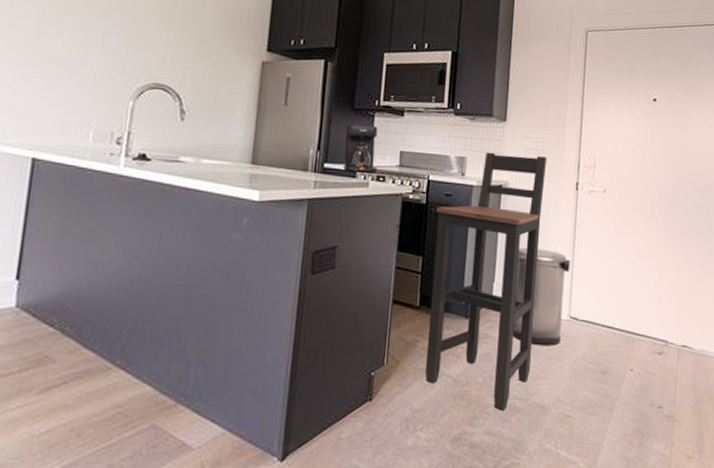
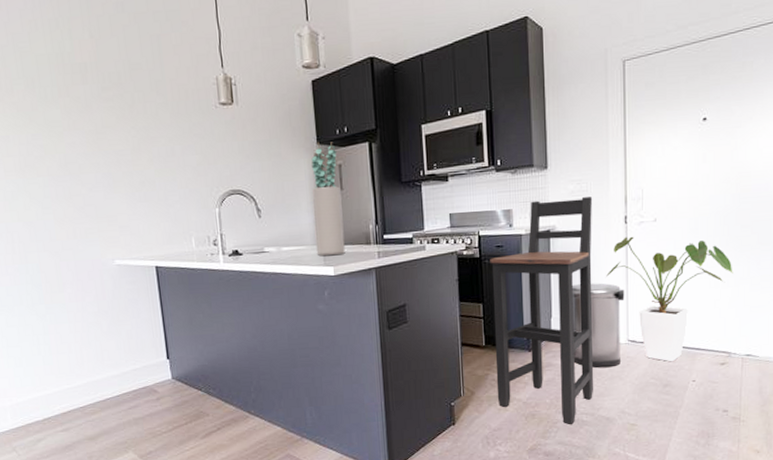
vase: none [242,48,288,179] -> present [311,141,345,257]
coffee maker: present [343,124,378,173] -> none [397,195,431,239]
house plant: none [554,204,674,346] -> present [606,236,733,362]

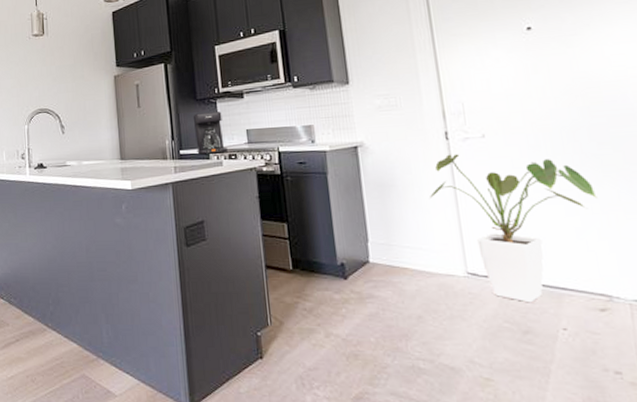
vase: present [311,141,345,257] -> none [110,64,142,171]
coffee maker: none [397,195,431,239] -> present [193,111,228,155]
bar stool: present [490,197,594,424] -> none [292,112,430,371]
pedal bin: present [571,283,625,368] -> none [389,204,461,305]

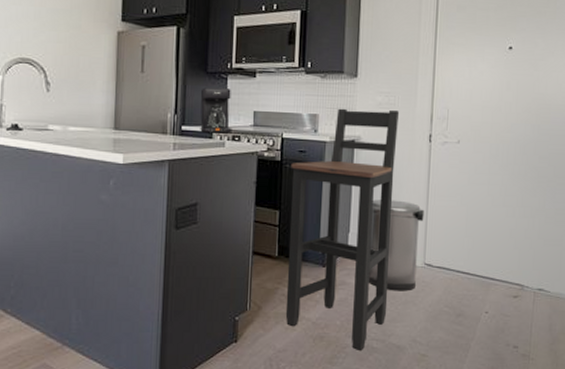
bar stool: none [292,112,430,371] -> present [285,108,400,350]
pedal bin: none [389,204,461,305] -> present [368,199,424,291]
house plant: present [430,154,597,303] -> none [407,155,530,291]

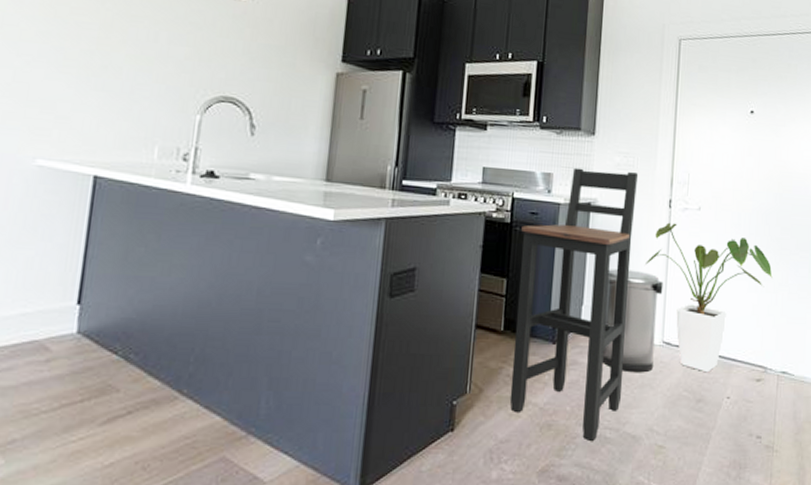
coffee maker: present [200,87,232,134] -> none [423,139,459,191]
house plant: none [407,155,530,291] -> present [645,222,773,373]

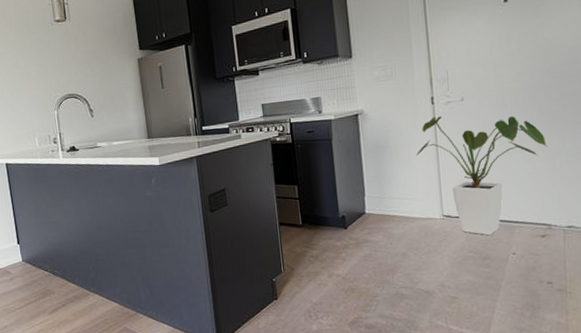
bar stool: present [509,167,639,441] -> none [302,81,411,298]
pedal bin: present [602,269,663,373] -> none [382,161,437,243]

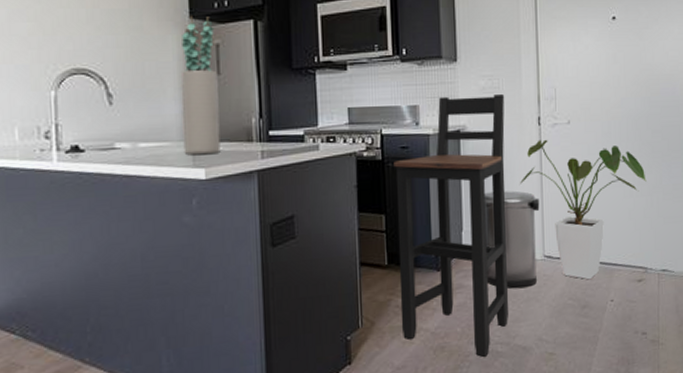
vase: none [135,47,168,149] -> present [180,15,221,156]
bar stool: none [302,81,411,298] -> present [394,94,509,357]
pedal bin: none [382,161,437,243] -> present [484,191,540,289]

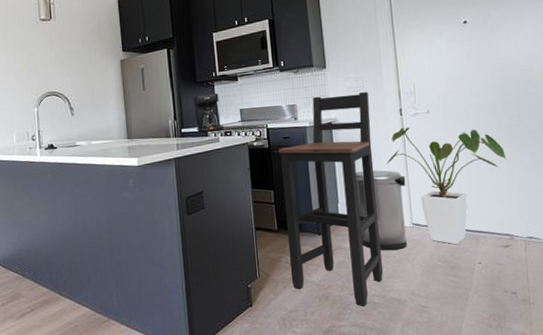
vase: present [180,15,221,156] -> none [117,49,148,149]
coffee maker: none [286,85,326,136] -> present [193,93,224,132]

